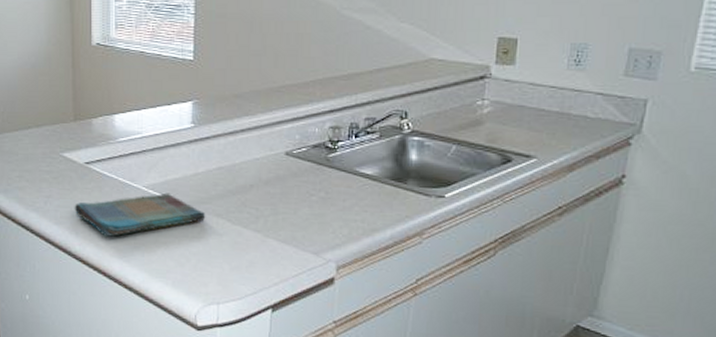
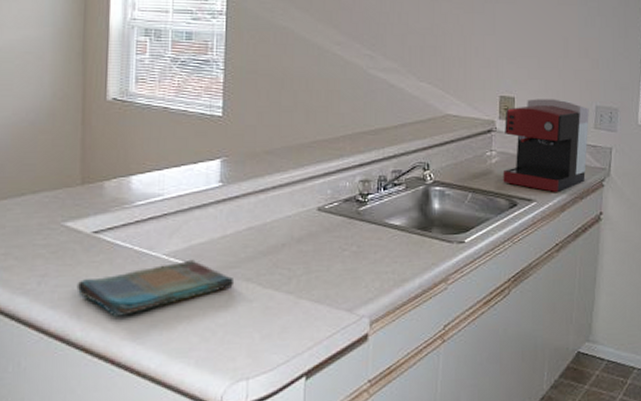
coffee maker: none [495,40,619,149] -> present [503,99,589,192]

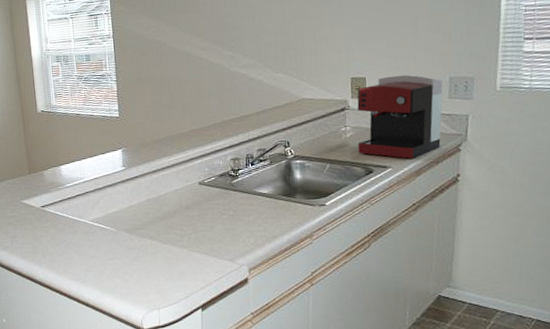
dish towel: present [76,259,235,318] -> none [35,224,142,265]

